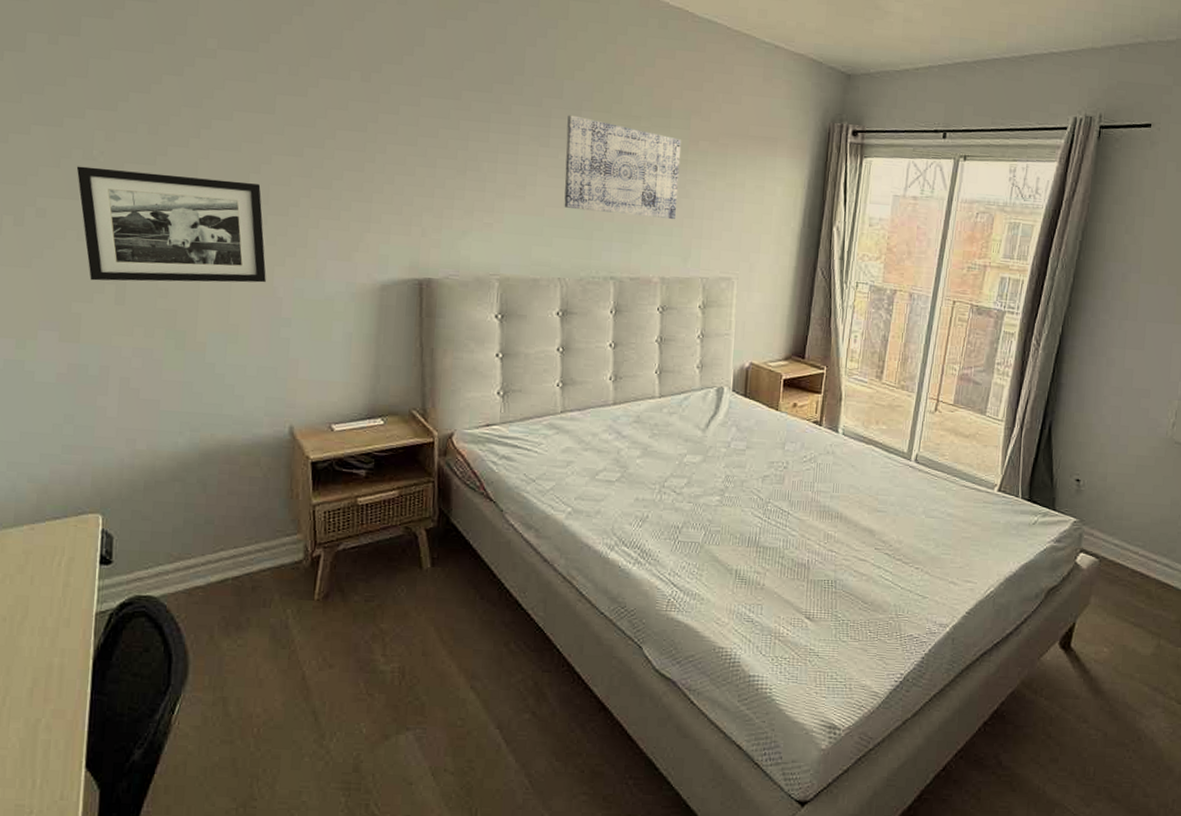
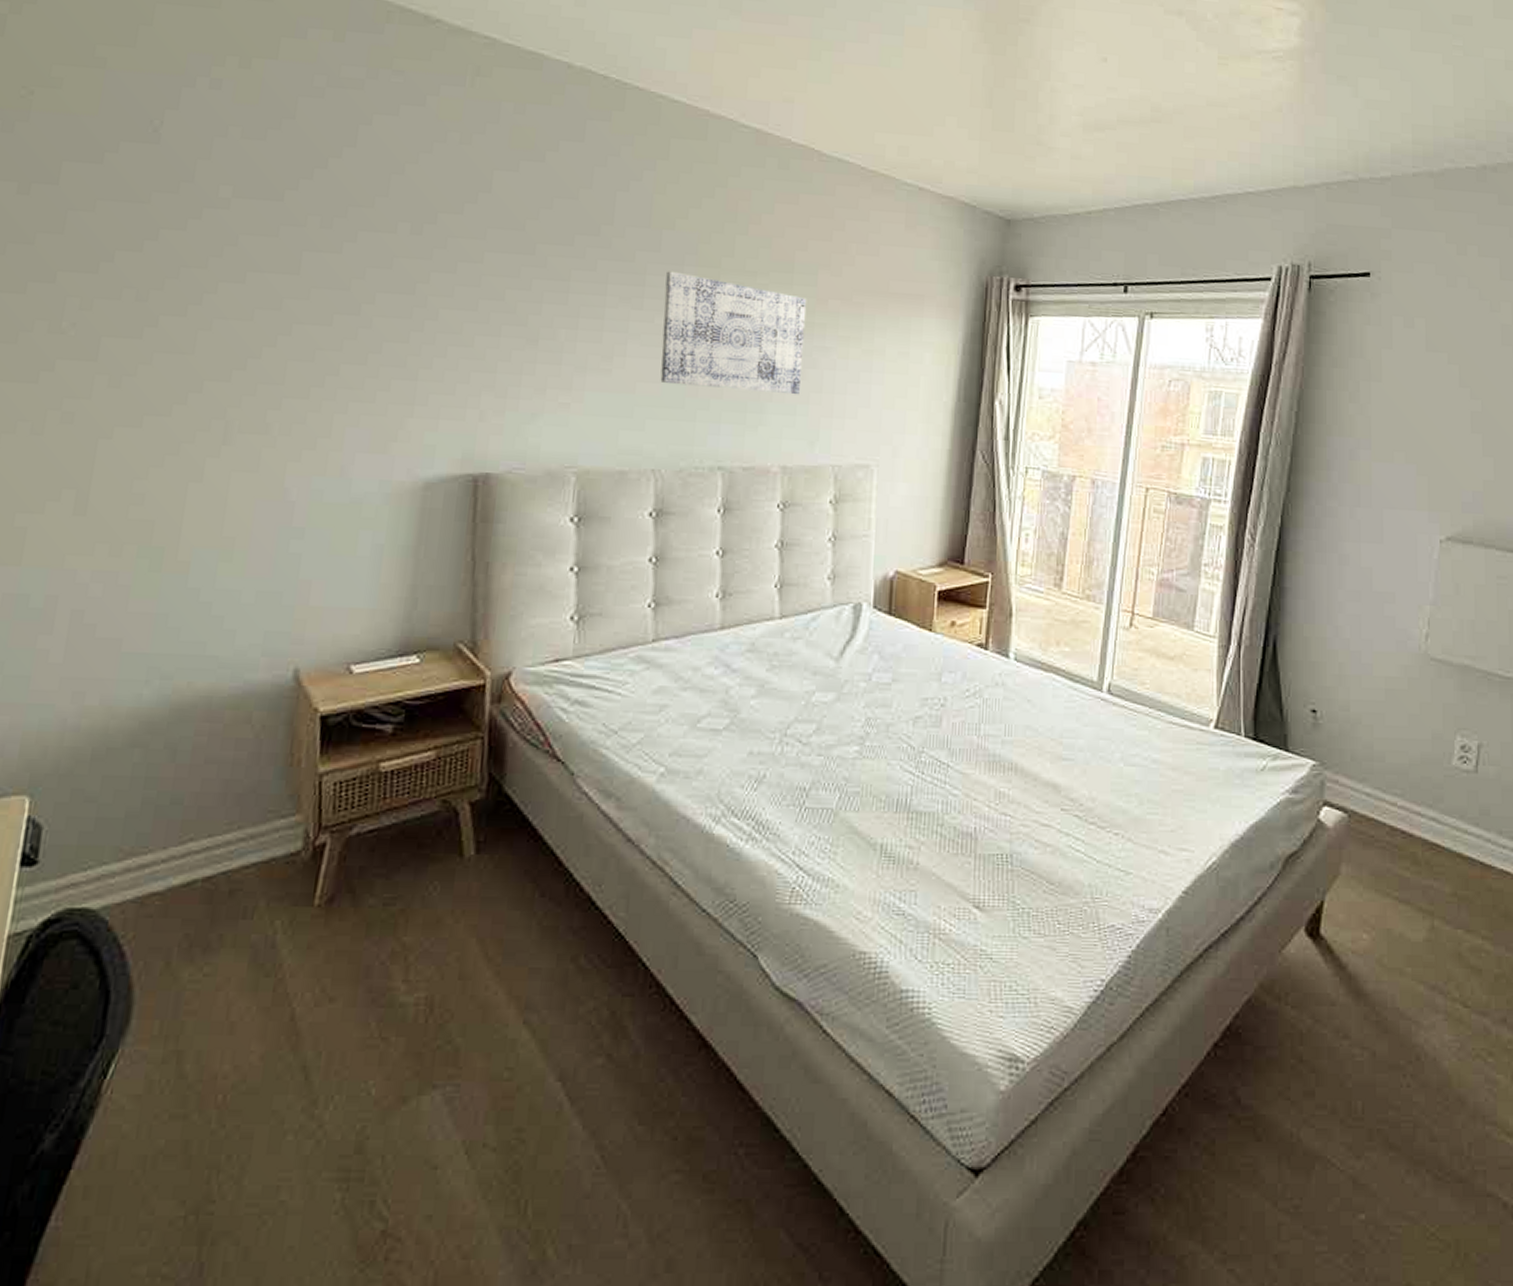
picture frame: present [76,166,266,283] -> none [38,341,276,485]

